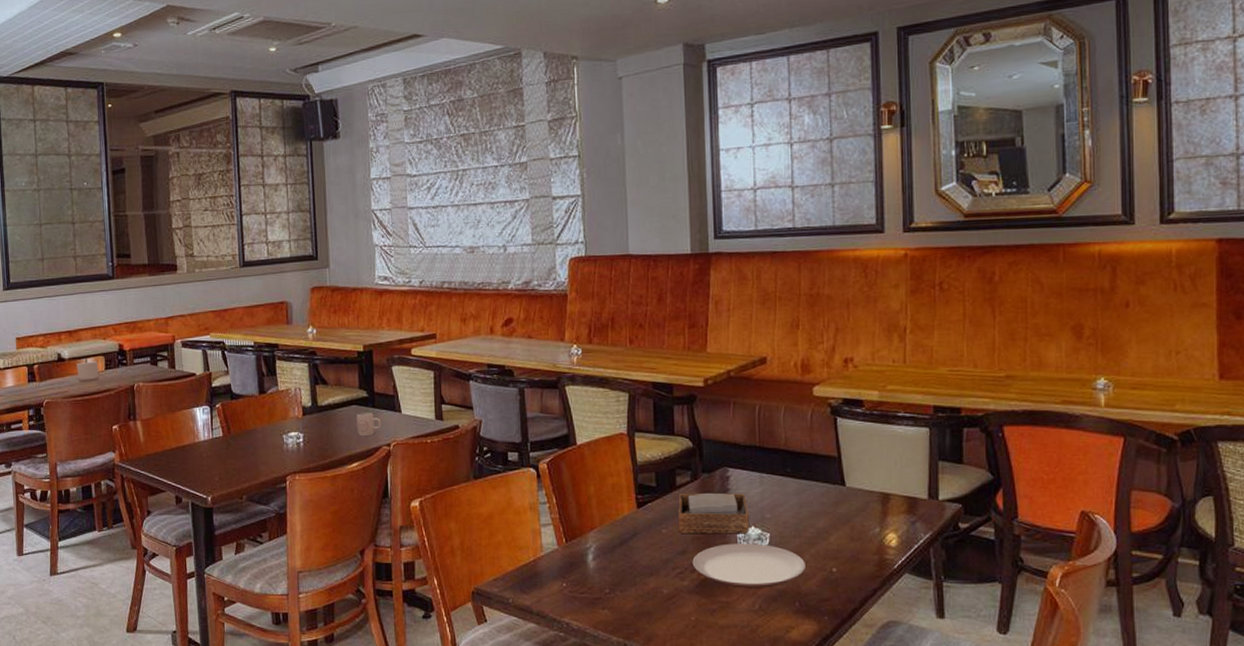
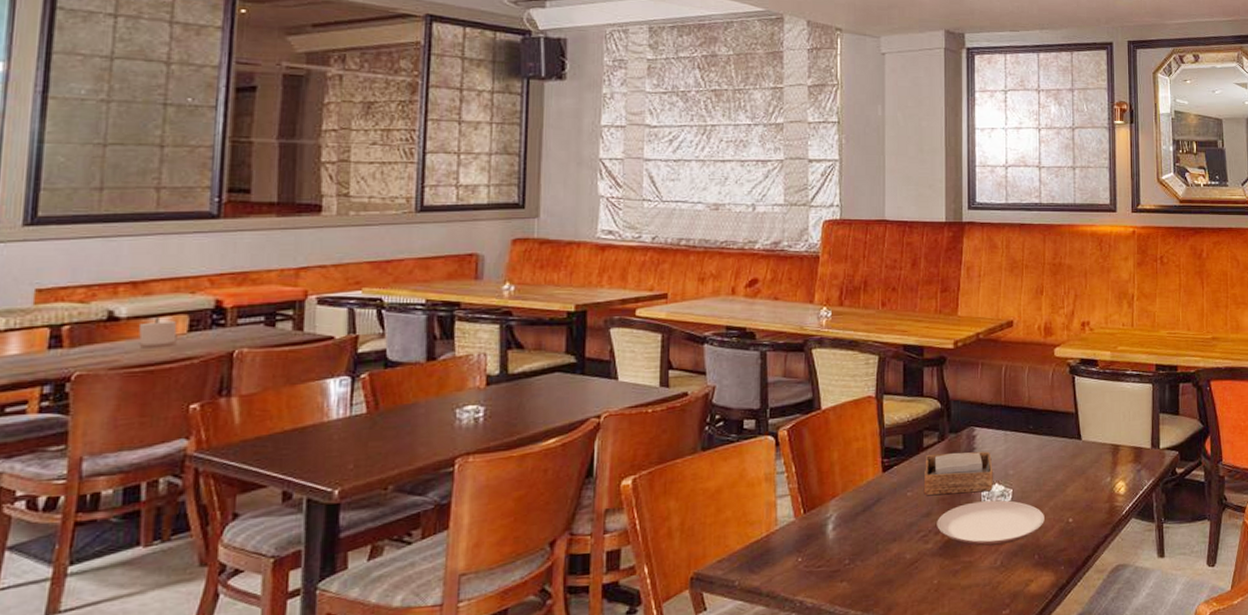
mug: present [356,413,382,437] -> none [558,381,592,408]

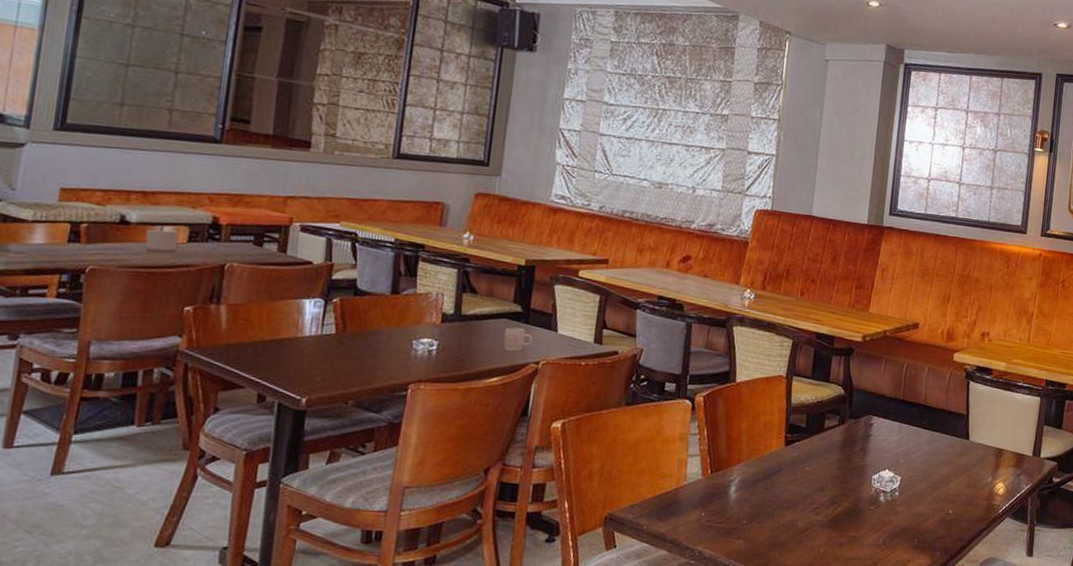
mug: none [558,381,592,408] -> present [503,327,533,352]
napkin holder: present [923,451,993,496] -> none [820,435,886,476]
plate: present [937,500,1044,546] -> none [828,483,927,525]

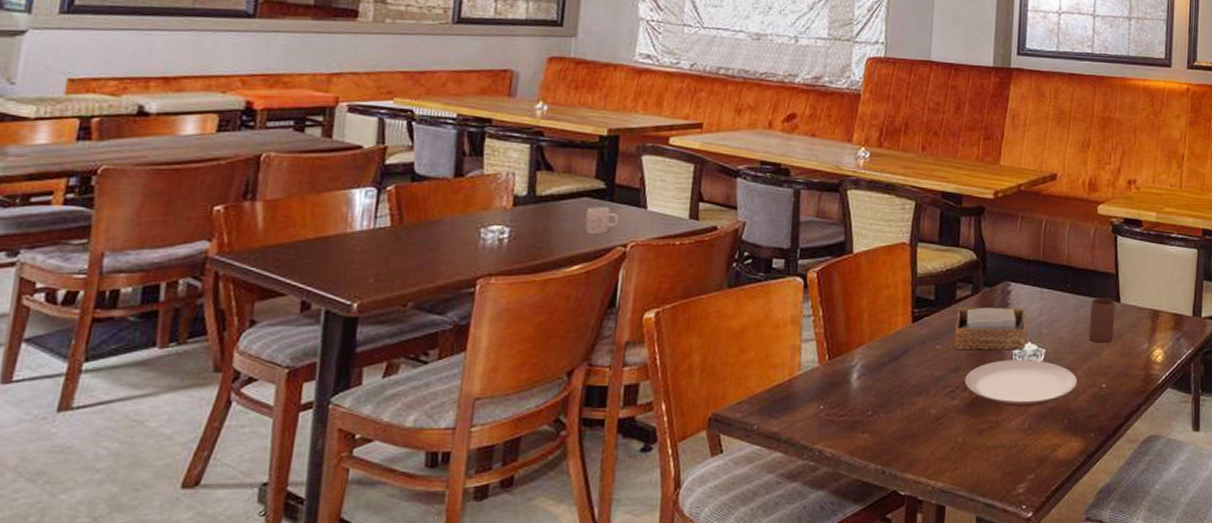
candle: present [145,226,179,254] -> none [167,115,206,147]
napkin holder: none [820,435,886,476] -> present [953,307,1027,351]
plate: none [828,483,927,525] -> present [965,359,1077,406]
cup: none [939,434,965,475] -> present [1088,298,1116,343]

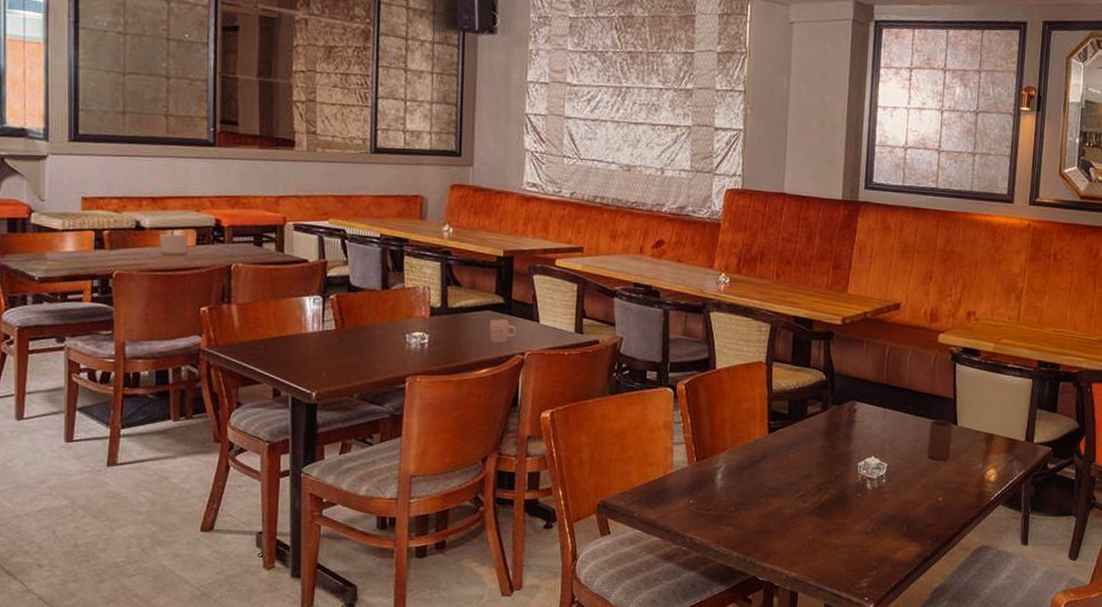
candle: none [167,115,206,147] -> present [160,230,188,257]
napkin holder: present [953,307,1027,351] -> none [804,421,871,463]
plate: present [965,359,1077,406] -> none [815,471,916,513]

